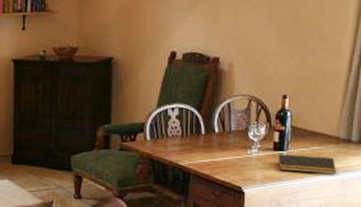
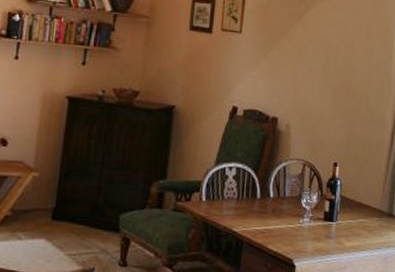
notepad: present [277,154,337,174] -> none [327,225,380,249]

